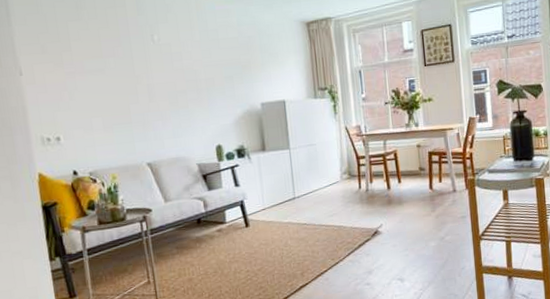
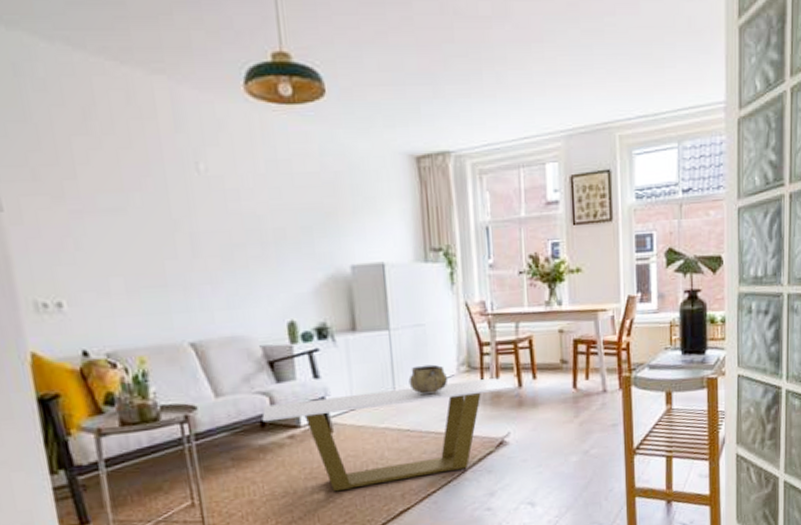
coffee table: none [198,183,386,272] -> present [262,378,516,492]
decorative bowl: none [304,174,334,197] -> present [408,364,449,395]

